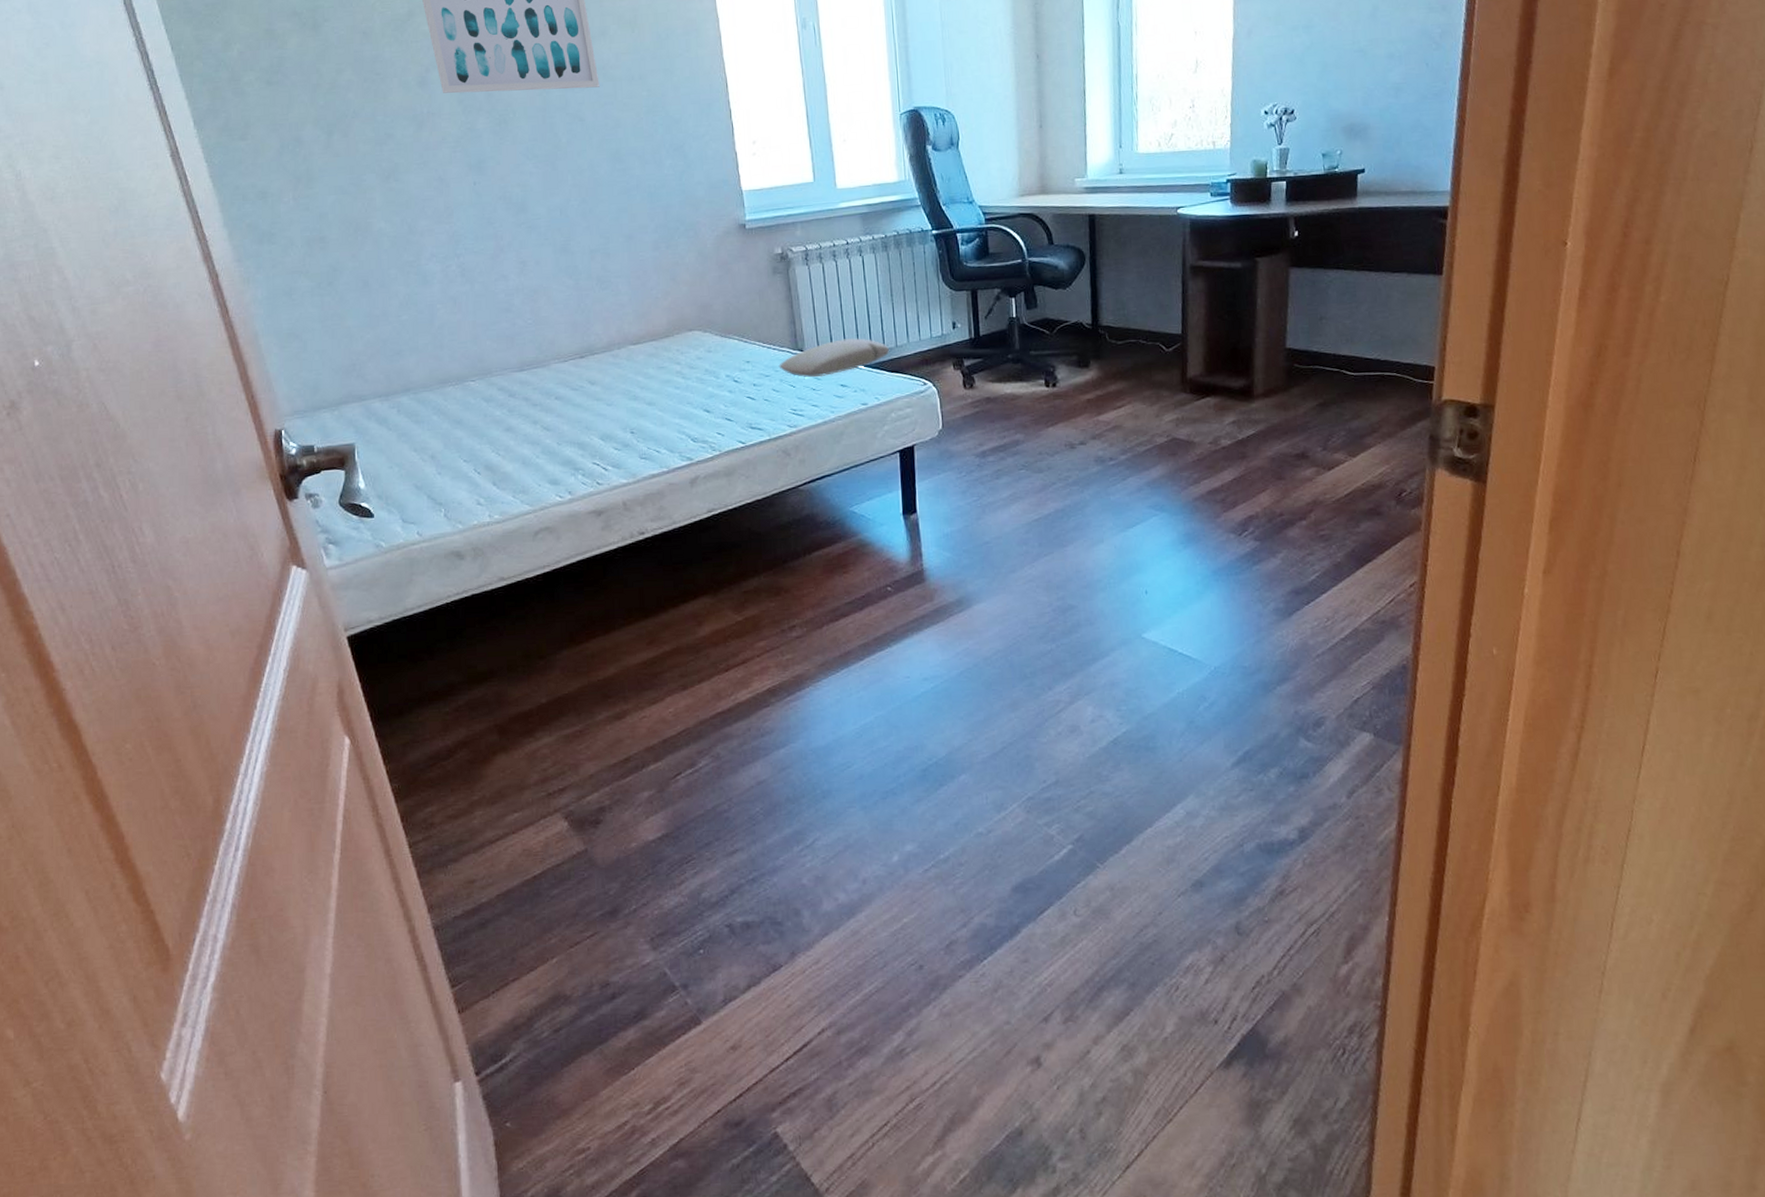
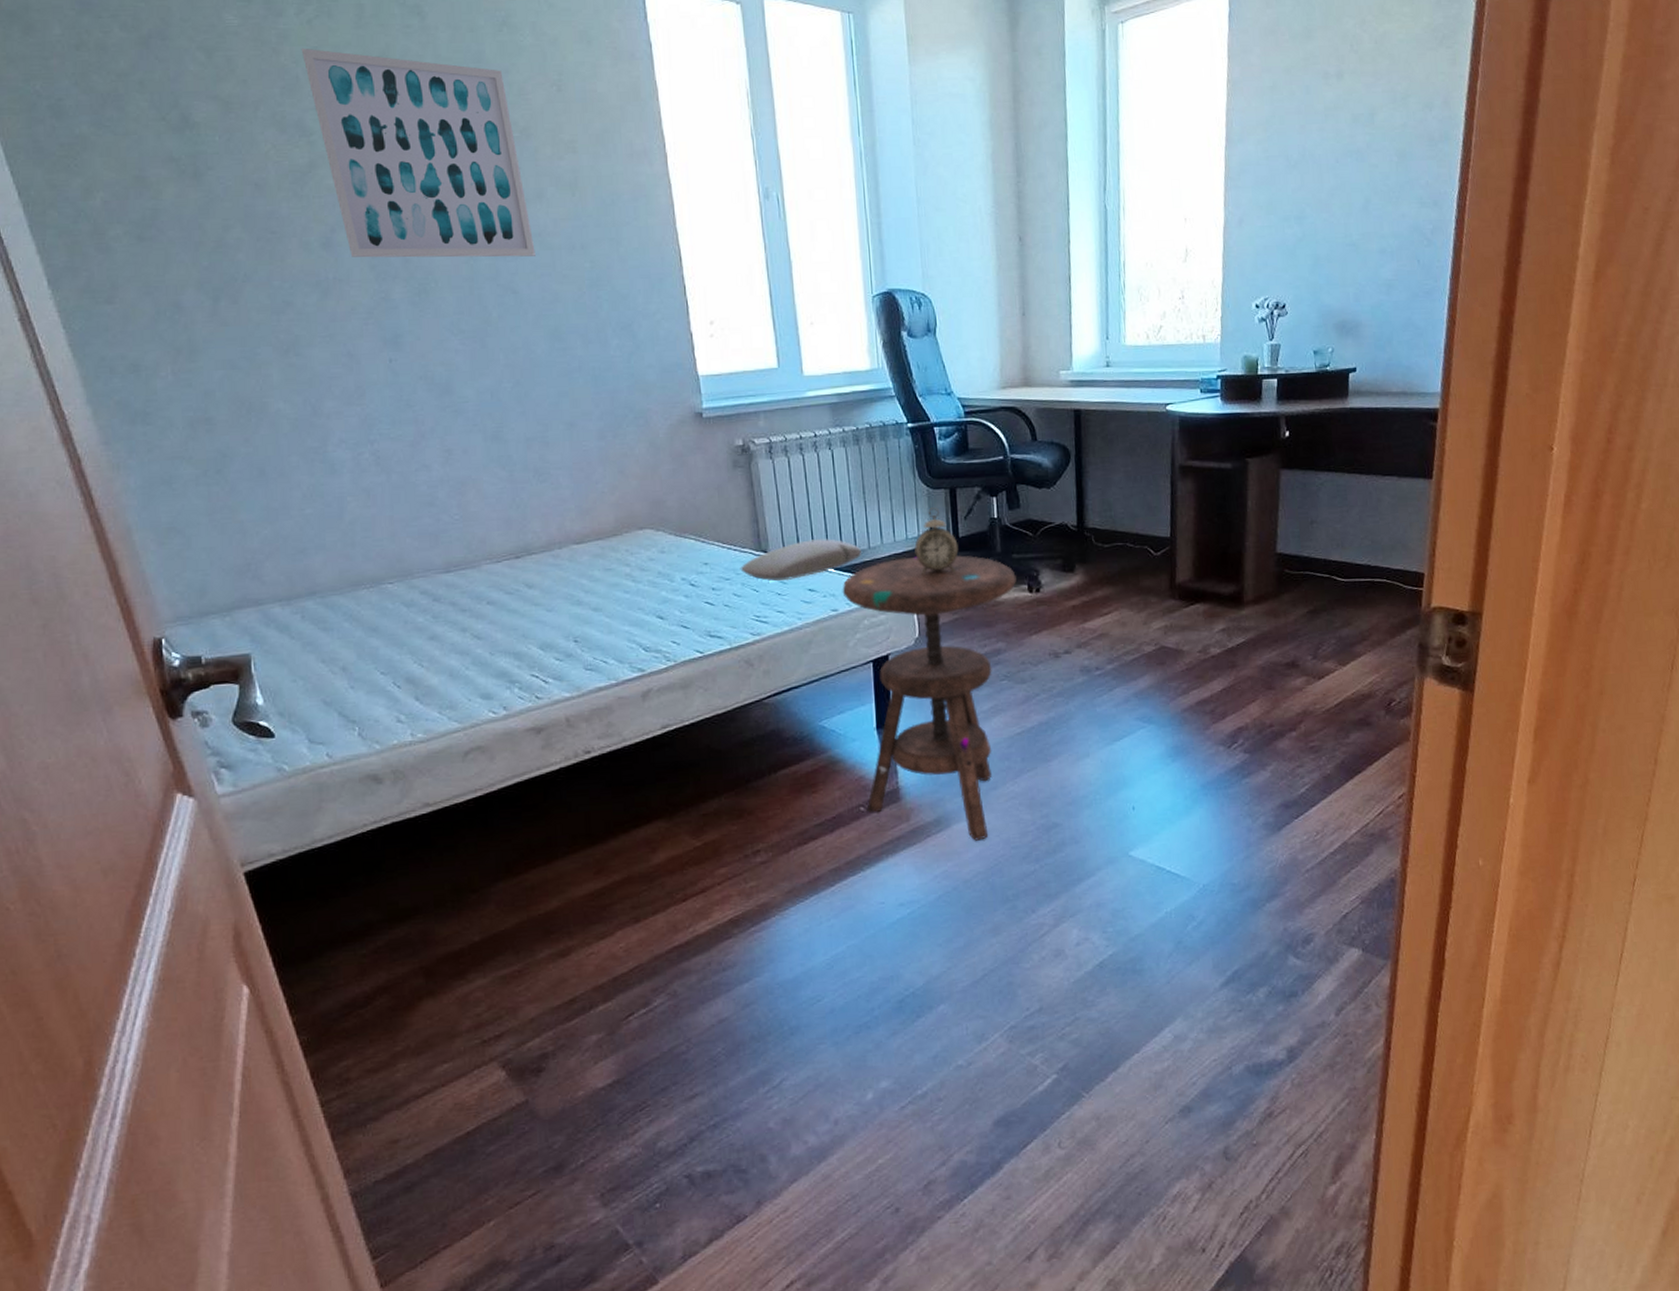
side table: none [871,352,1034,621] -> present [842,555,1017,841]
alarm clock: none [938,308,980,372] -> present [914,507,959,576]

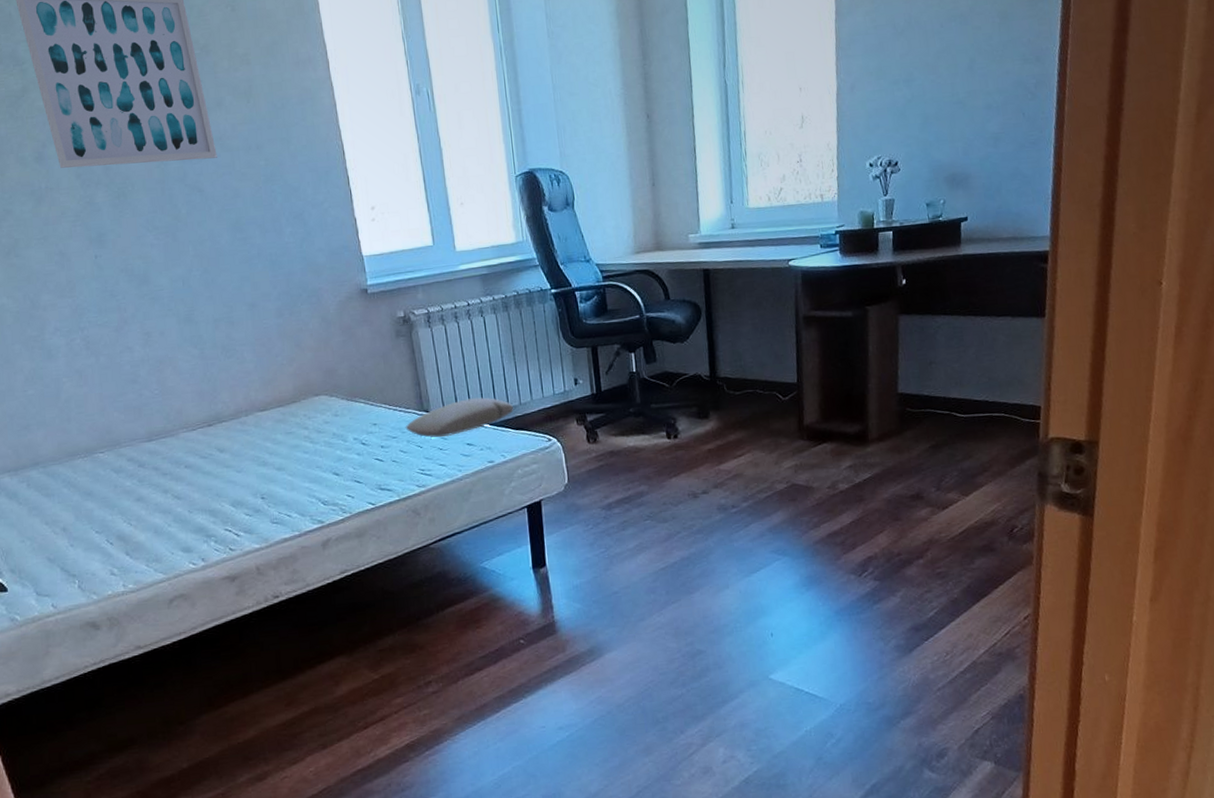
side table: present [842,555,1017,841] -> none [497,407,656,668]
alarm clock: present [914,507,959,576] -> none [561,365,602,427]

